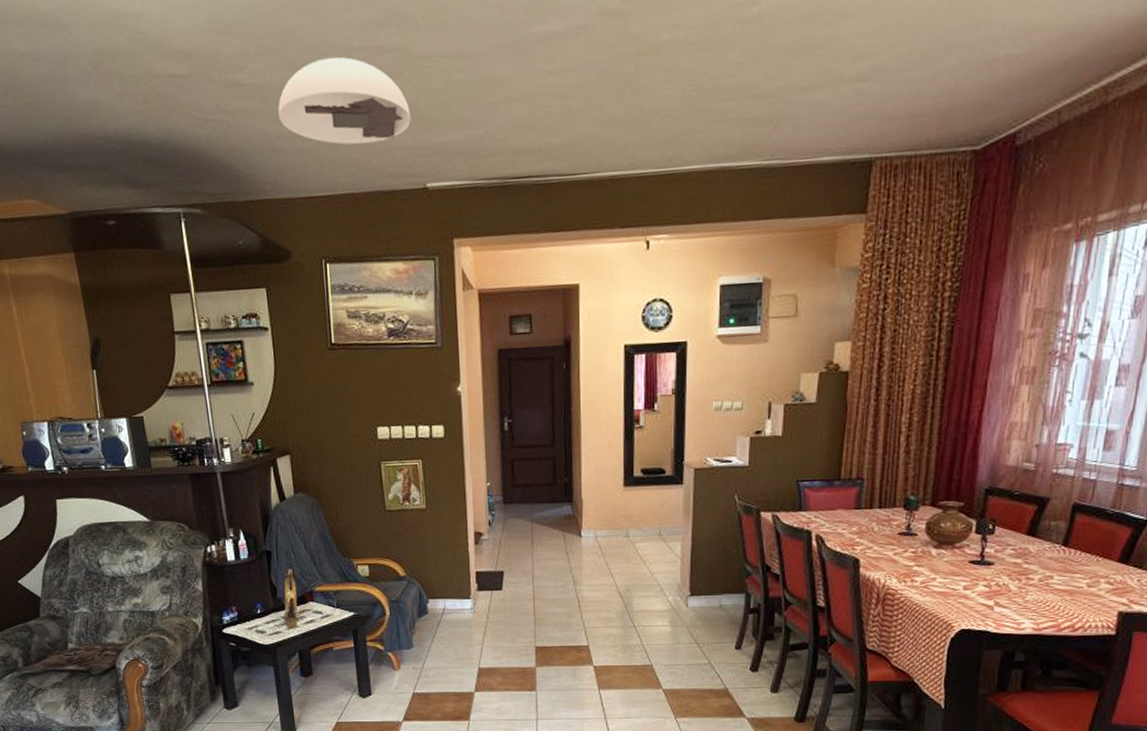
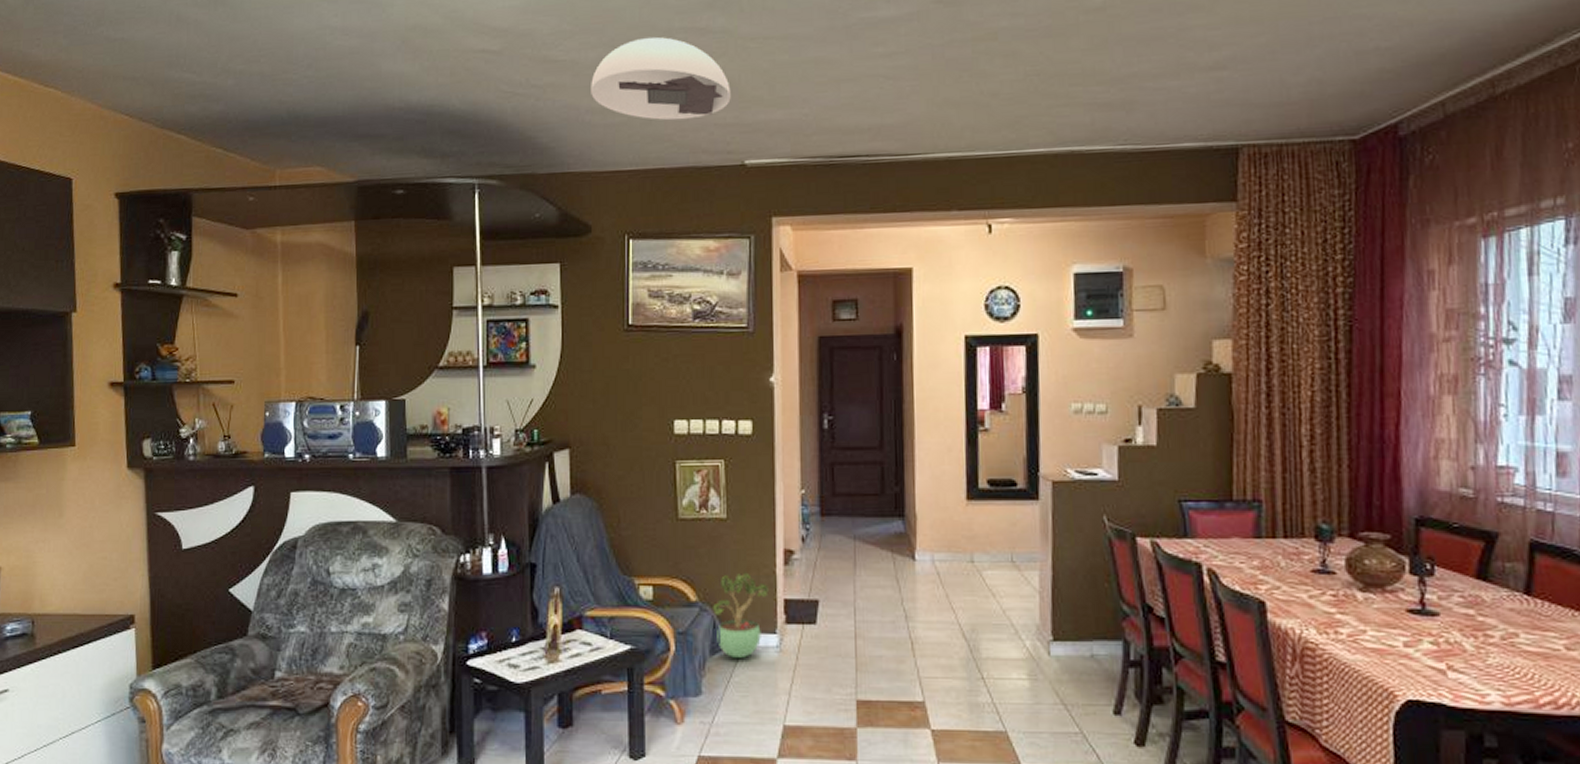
potted plant: none [417,551,463,618] -> present [712,572,769,658]

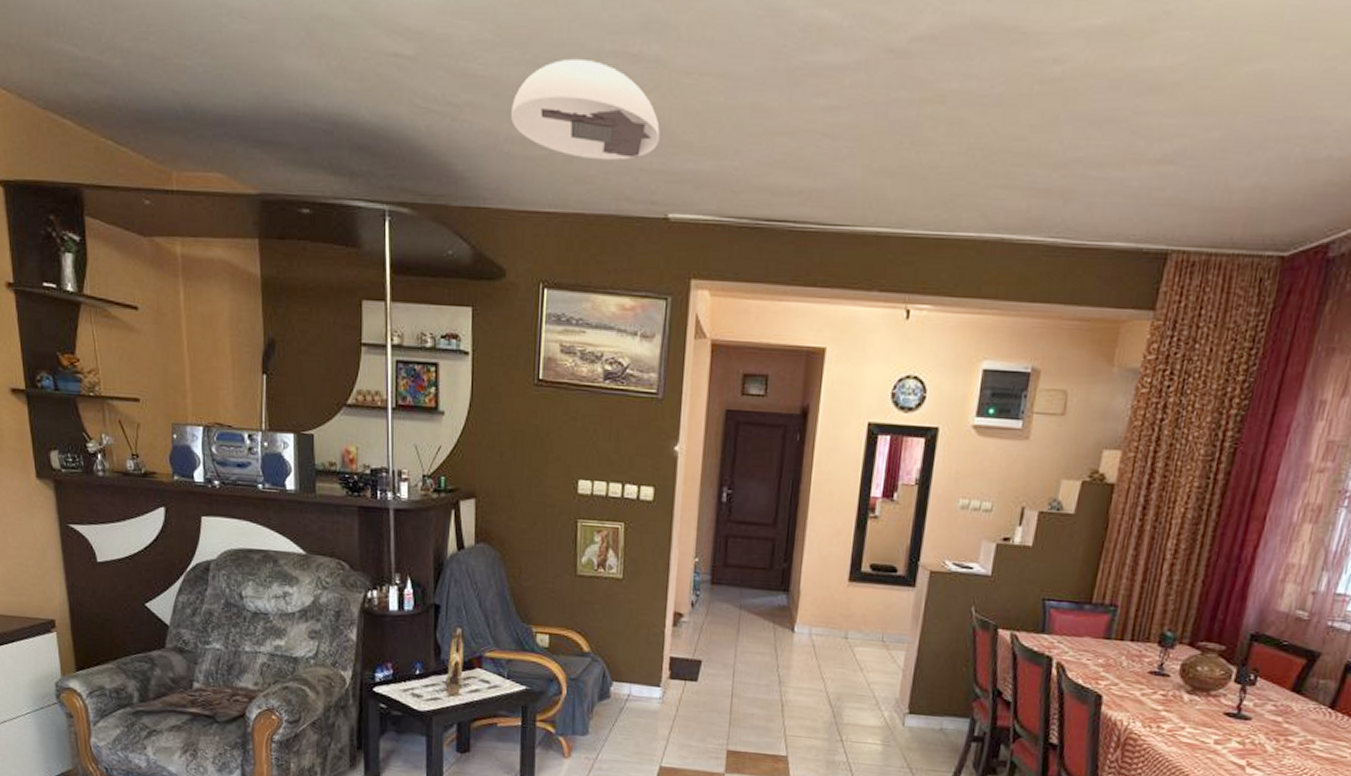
potted plant: present [712,572,769,658] -> none [603,629,657,706]

